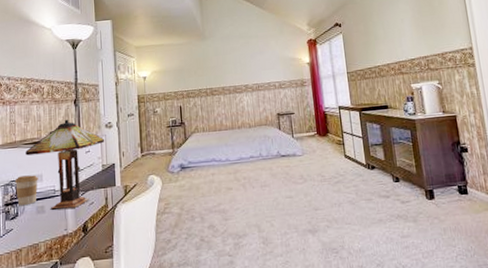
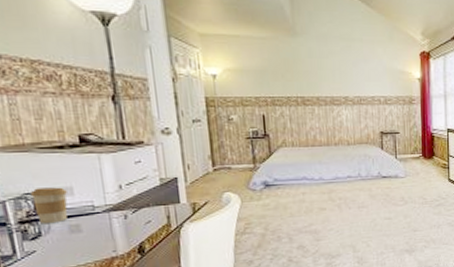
table lamp: present [26,119,105,210] -> none [42,119,162,229]

